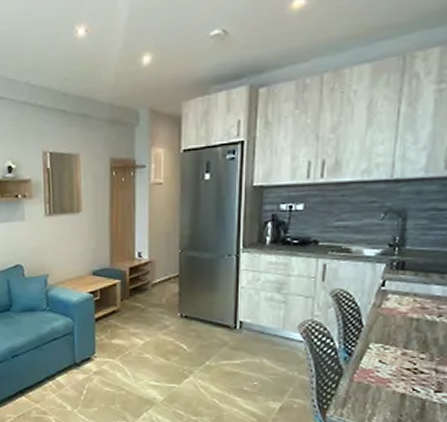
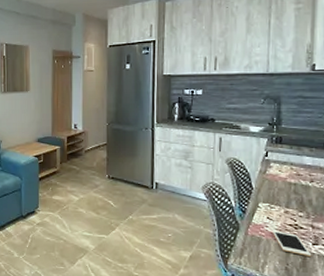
cell phone: none [383,375,433,406] -> present [271,230,312,257]

